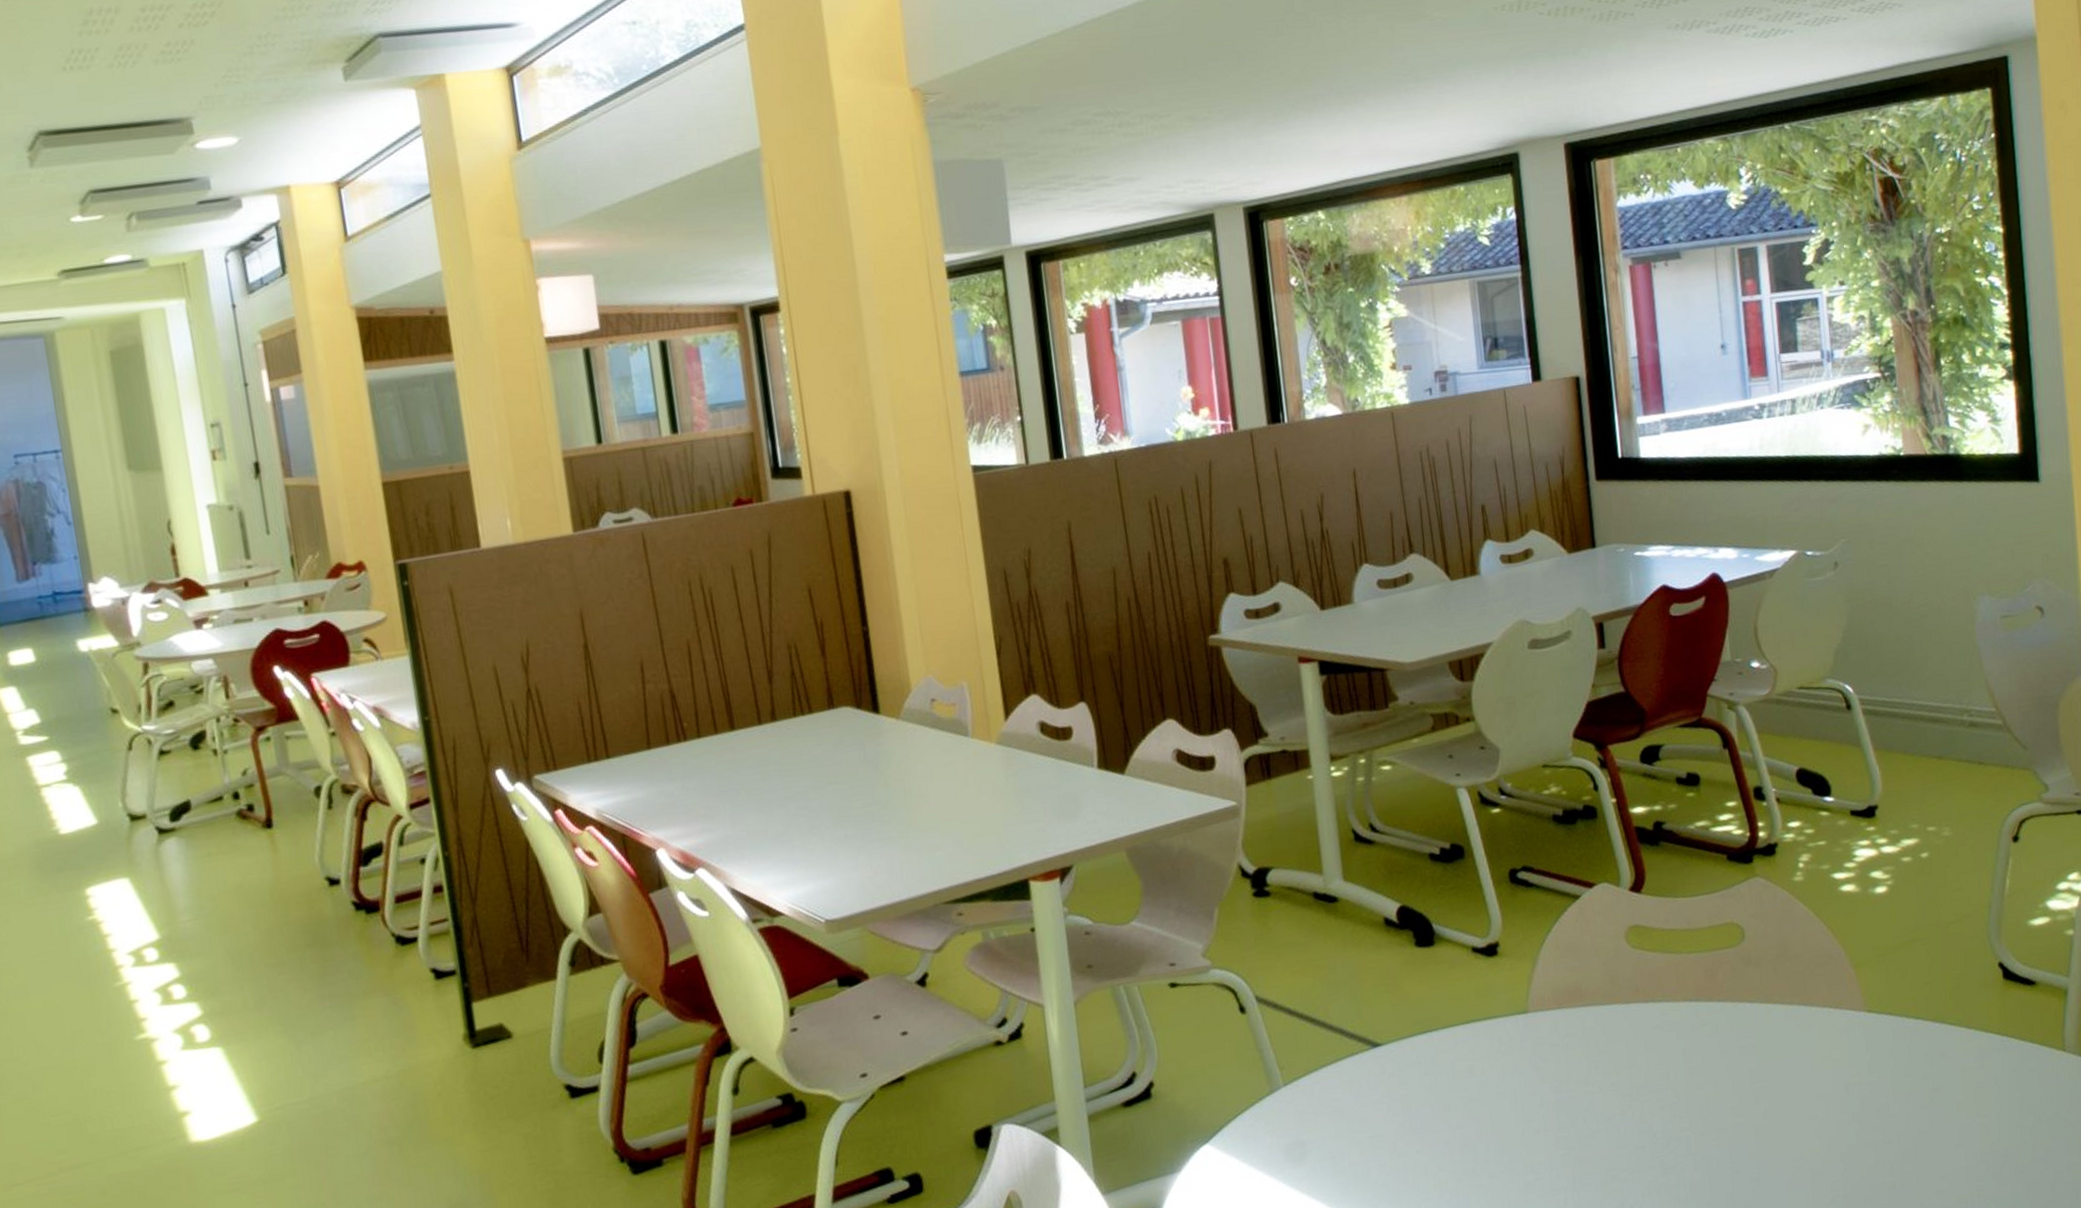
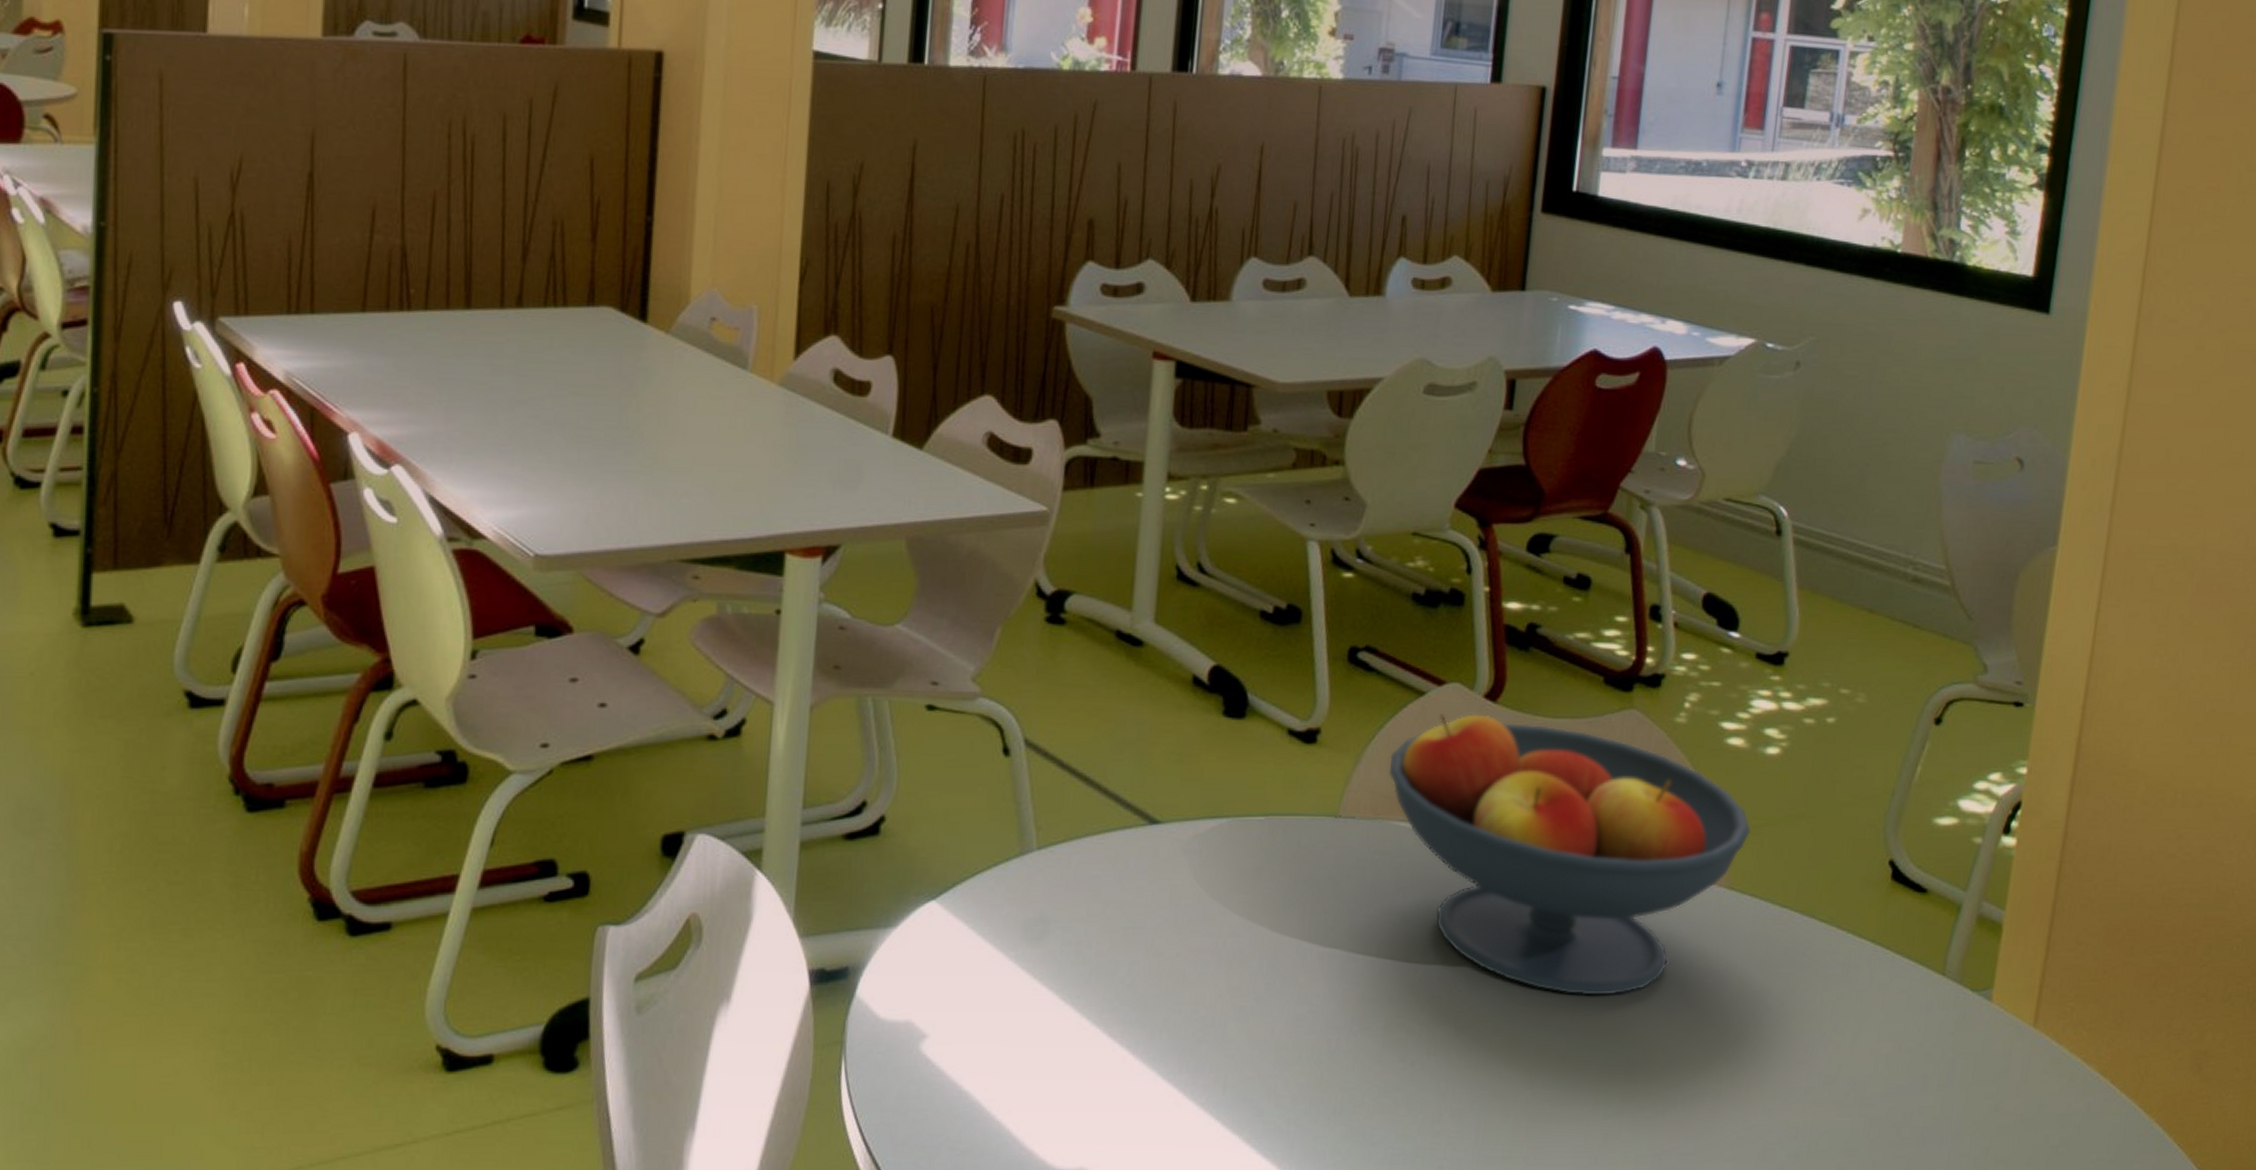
fruit bowl: none [1561,903,1877,1126] -> present [1388,712,1752,996]

